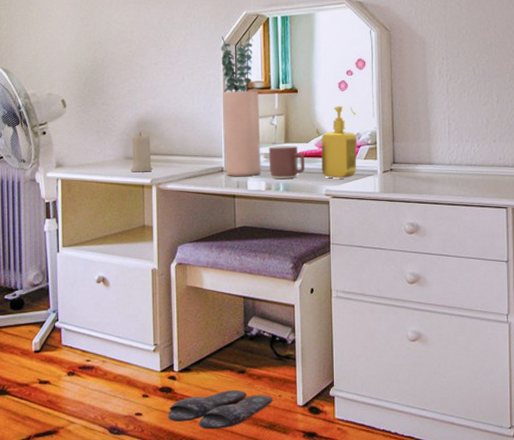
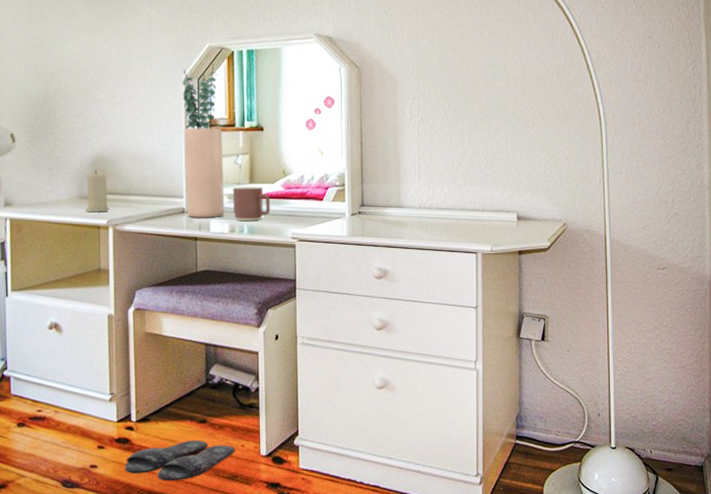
soap dispenser: present [321,105,357,179] -> none [288,145,324,221]

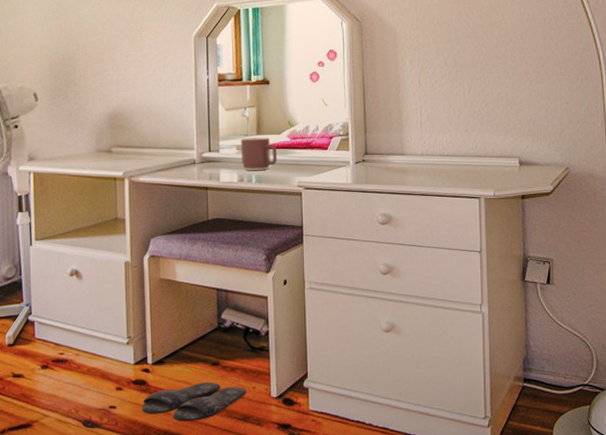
candle: present [85,169,110,213] -> none [103,124,126,165]
vase: present [182,64,224,217] -> none [191,22,233,168]

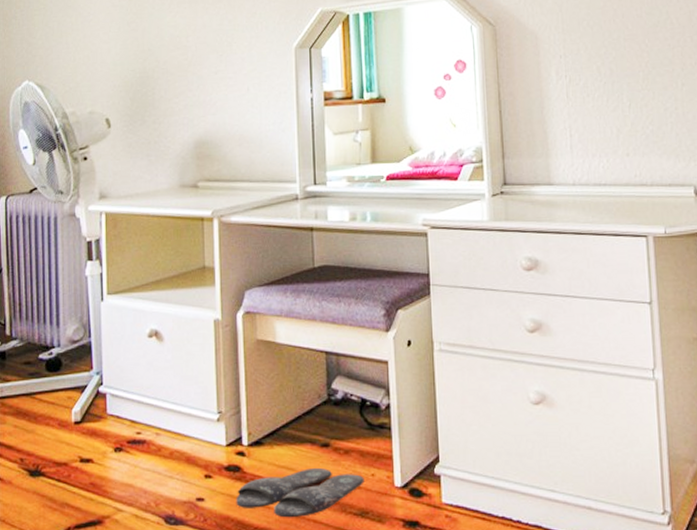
mug: present [240,137,278,170] -> none [352,166,397,207]

